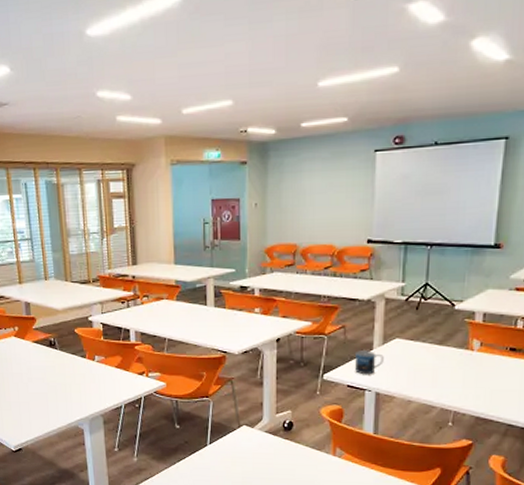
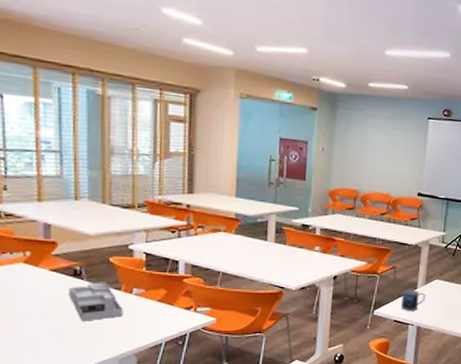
desk organizer: none [47,351,89,385] -> present [69,282,123,321]

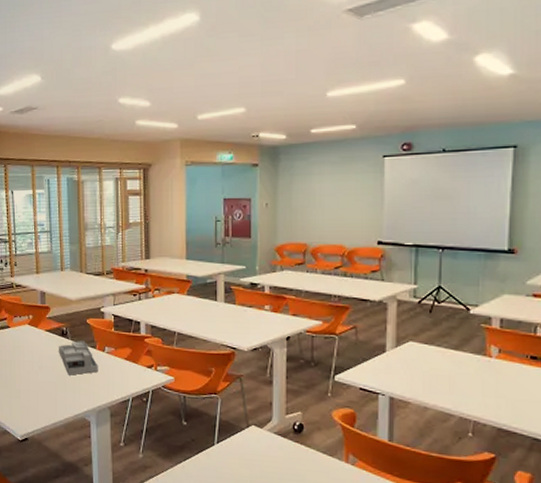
mug: present [401,289,426,311] -> none [368,352,397,379]

